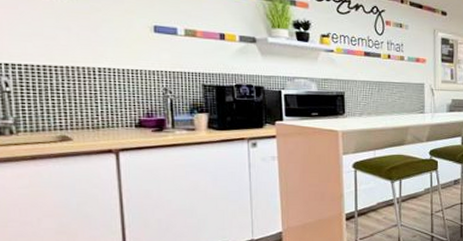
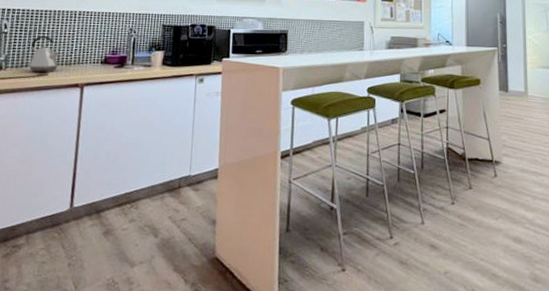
kettle: none [45,95,83,138] -> present [29,35,59,73]

